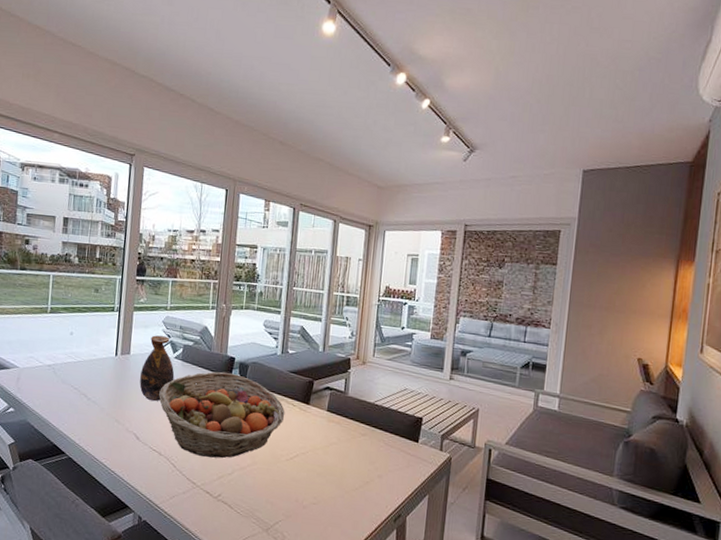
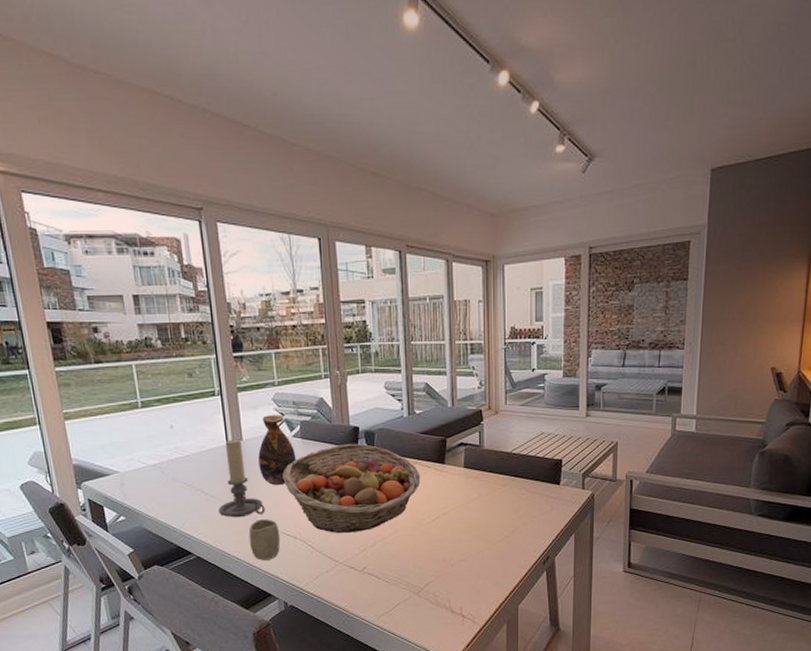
candle holder: none [96,352,138,426] -> present [218,439,265,518]
cup: none [117,430,147,472] -> present [248,519,281,560]

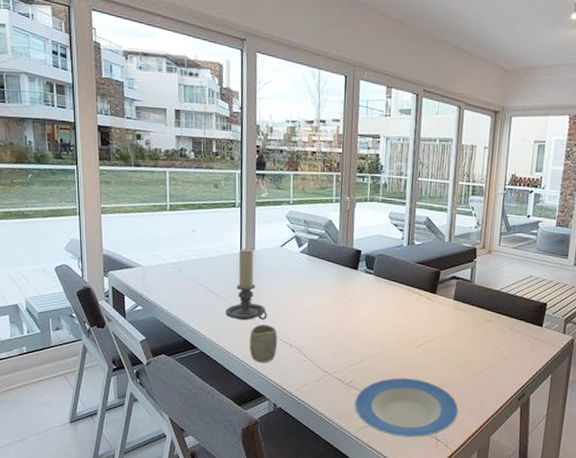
vase: present [258,415,296,486] -> none [266,230,301,296]
fruit basket: present [282,443,421,533] -> none [287,264,413,348]
plate: none [370,556,482,619] -> present [354,377,459,438]

